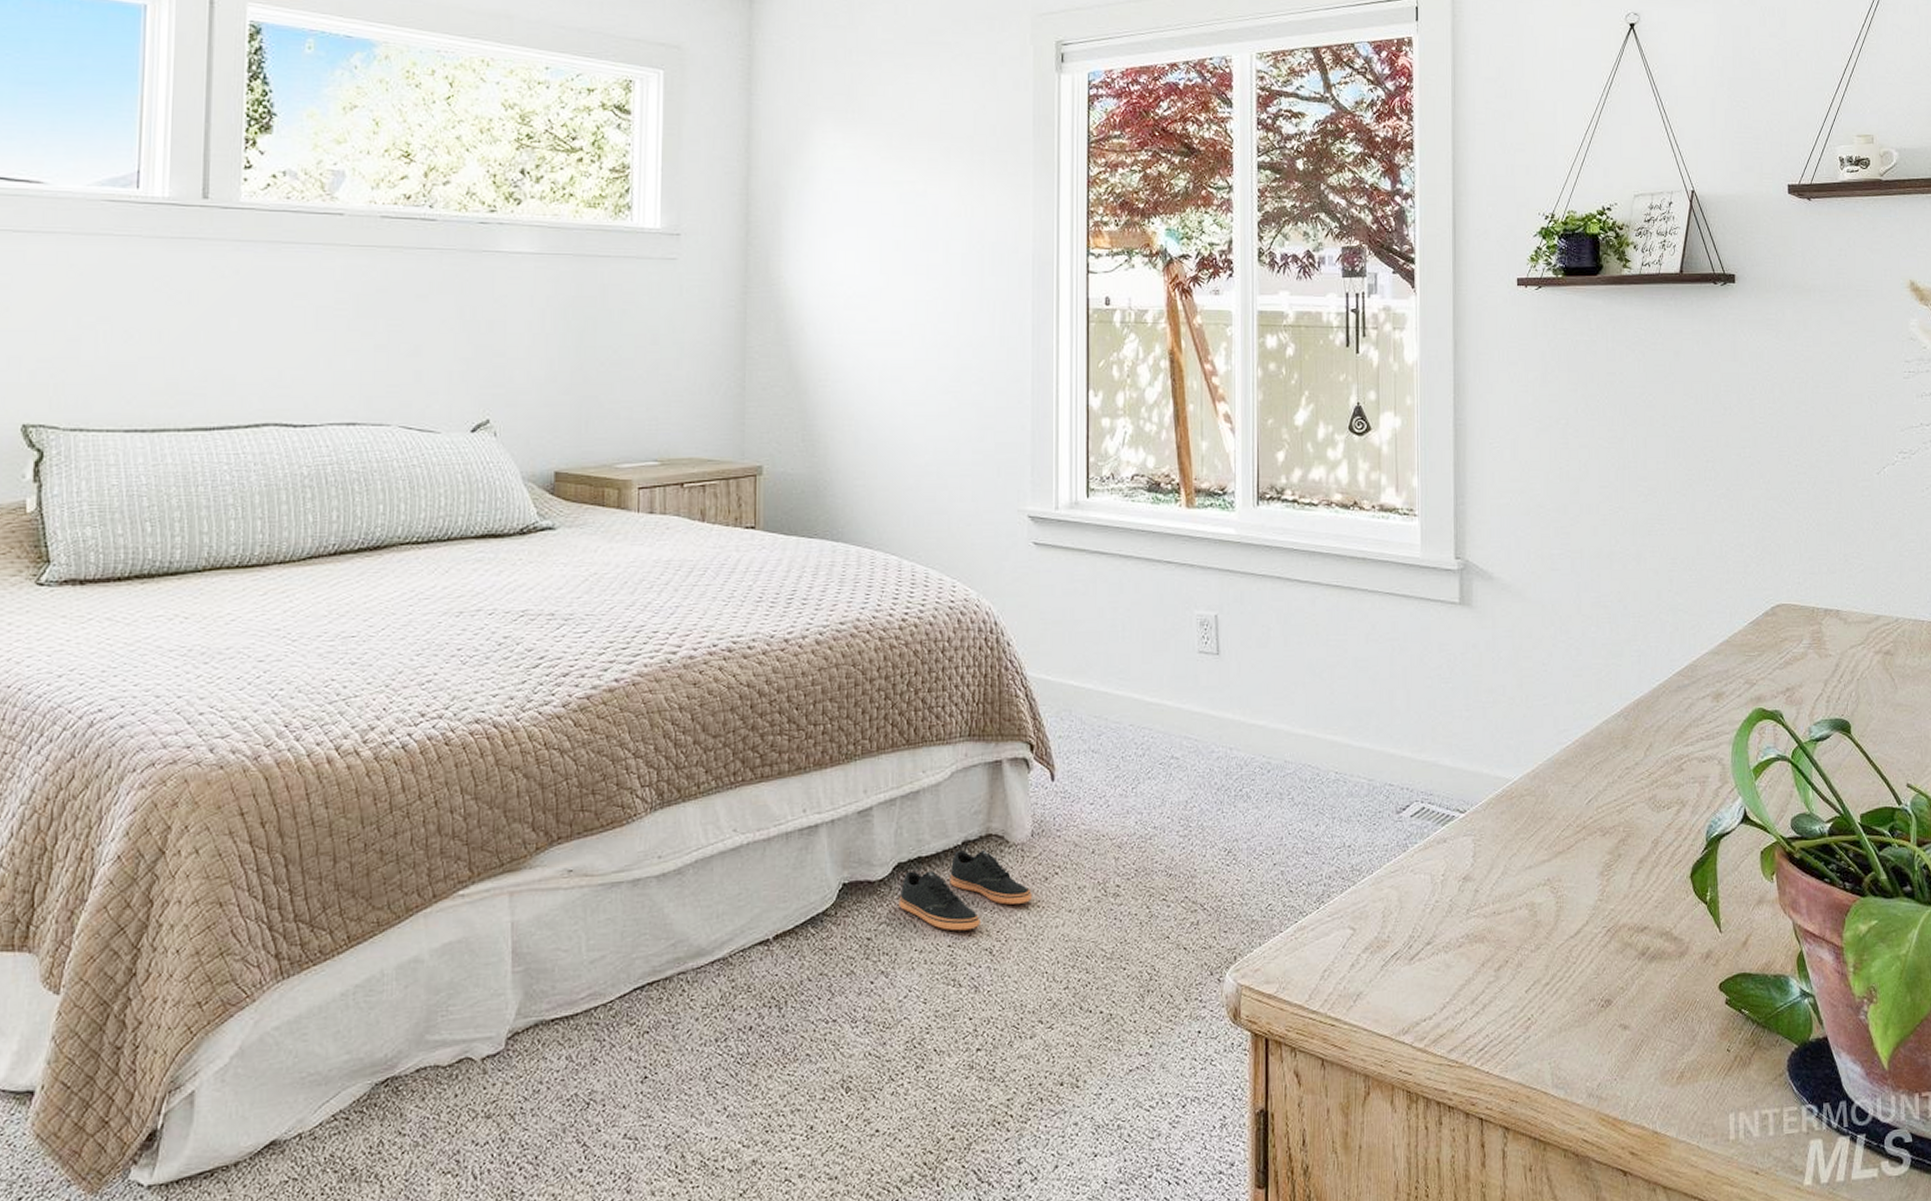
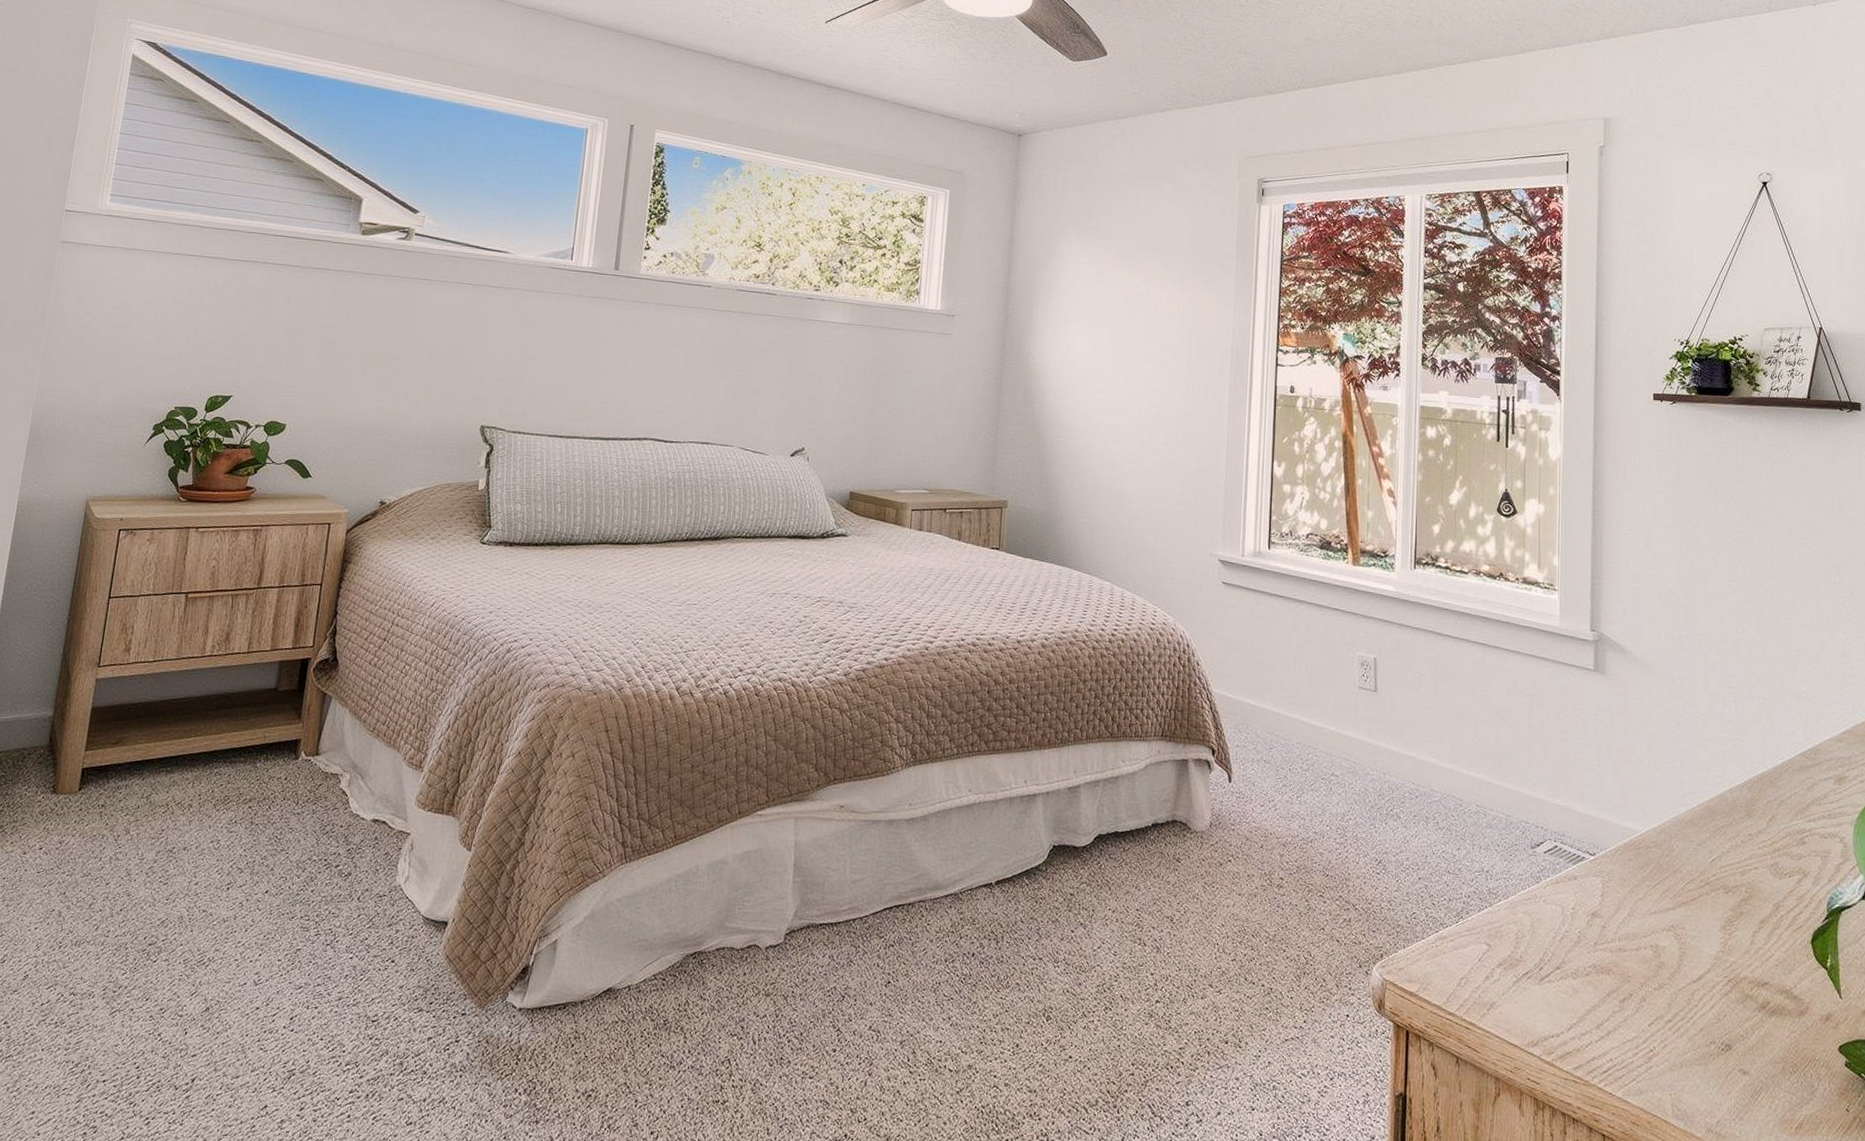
shoes: present [899,849,1032,931] -> none [1097,830,1208,899]

